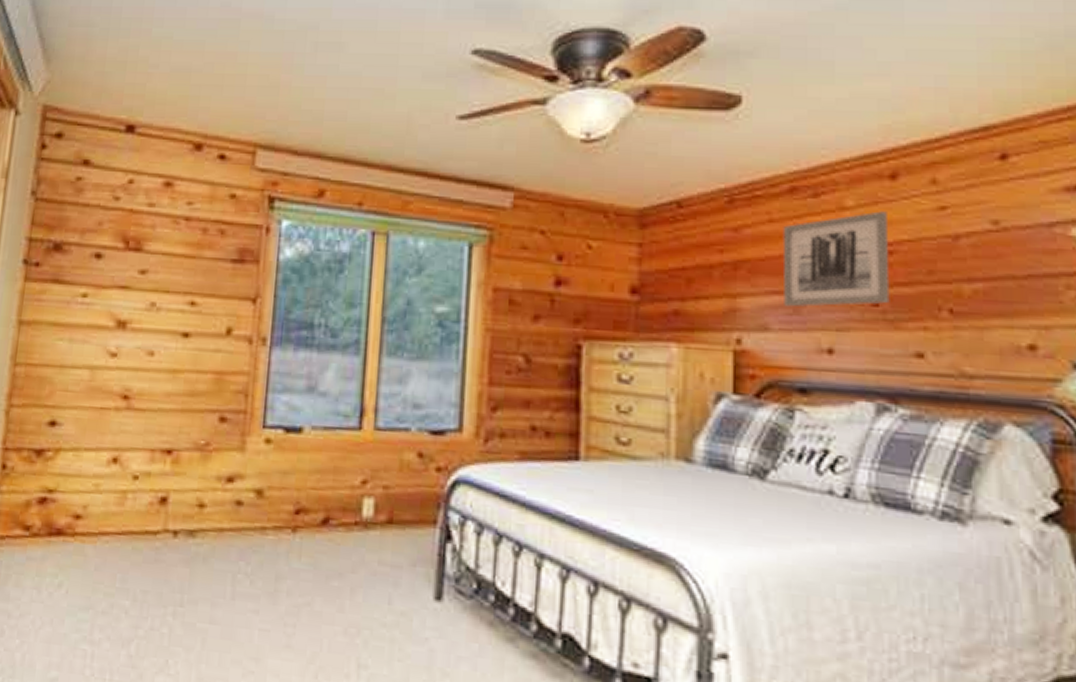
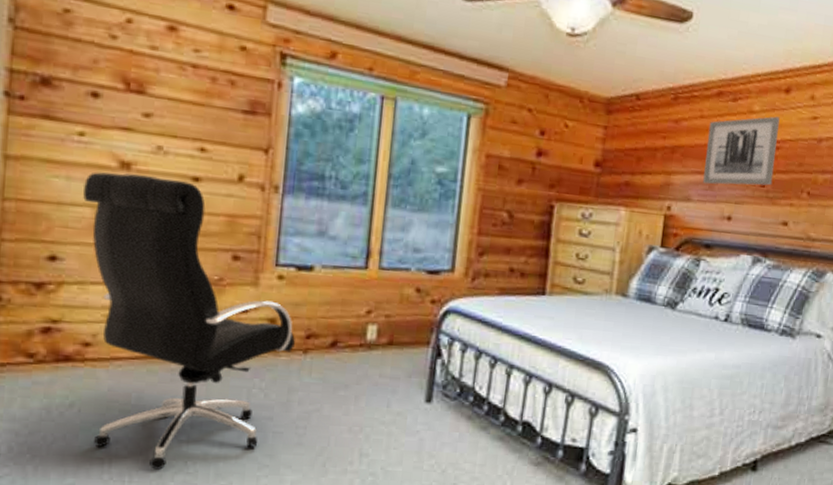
office chair: none [78,332,283,668] -> present [83,172,295,470]

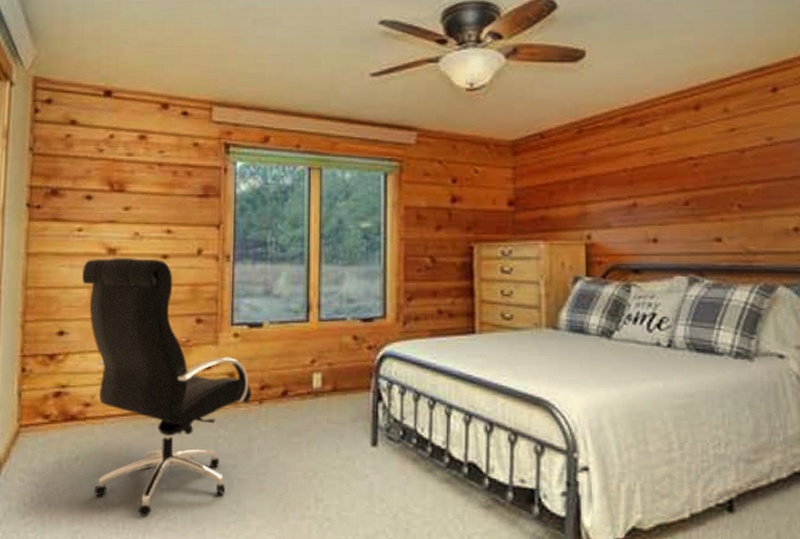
wall art: present [702,116,780,186] -> none [618,134,697,209]

